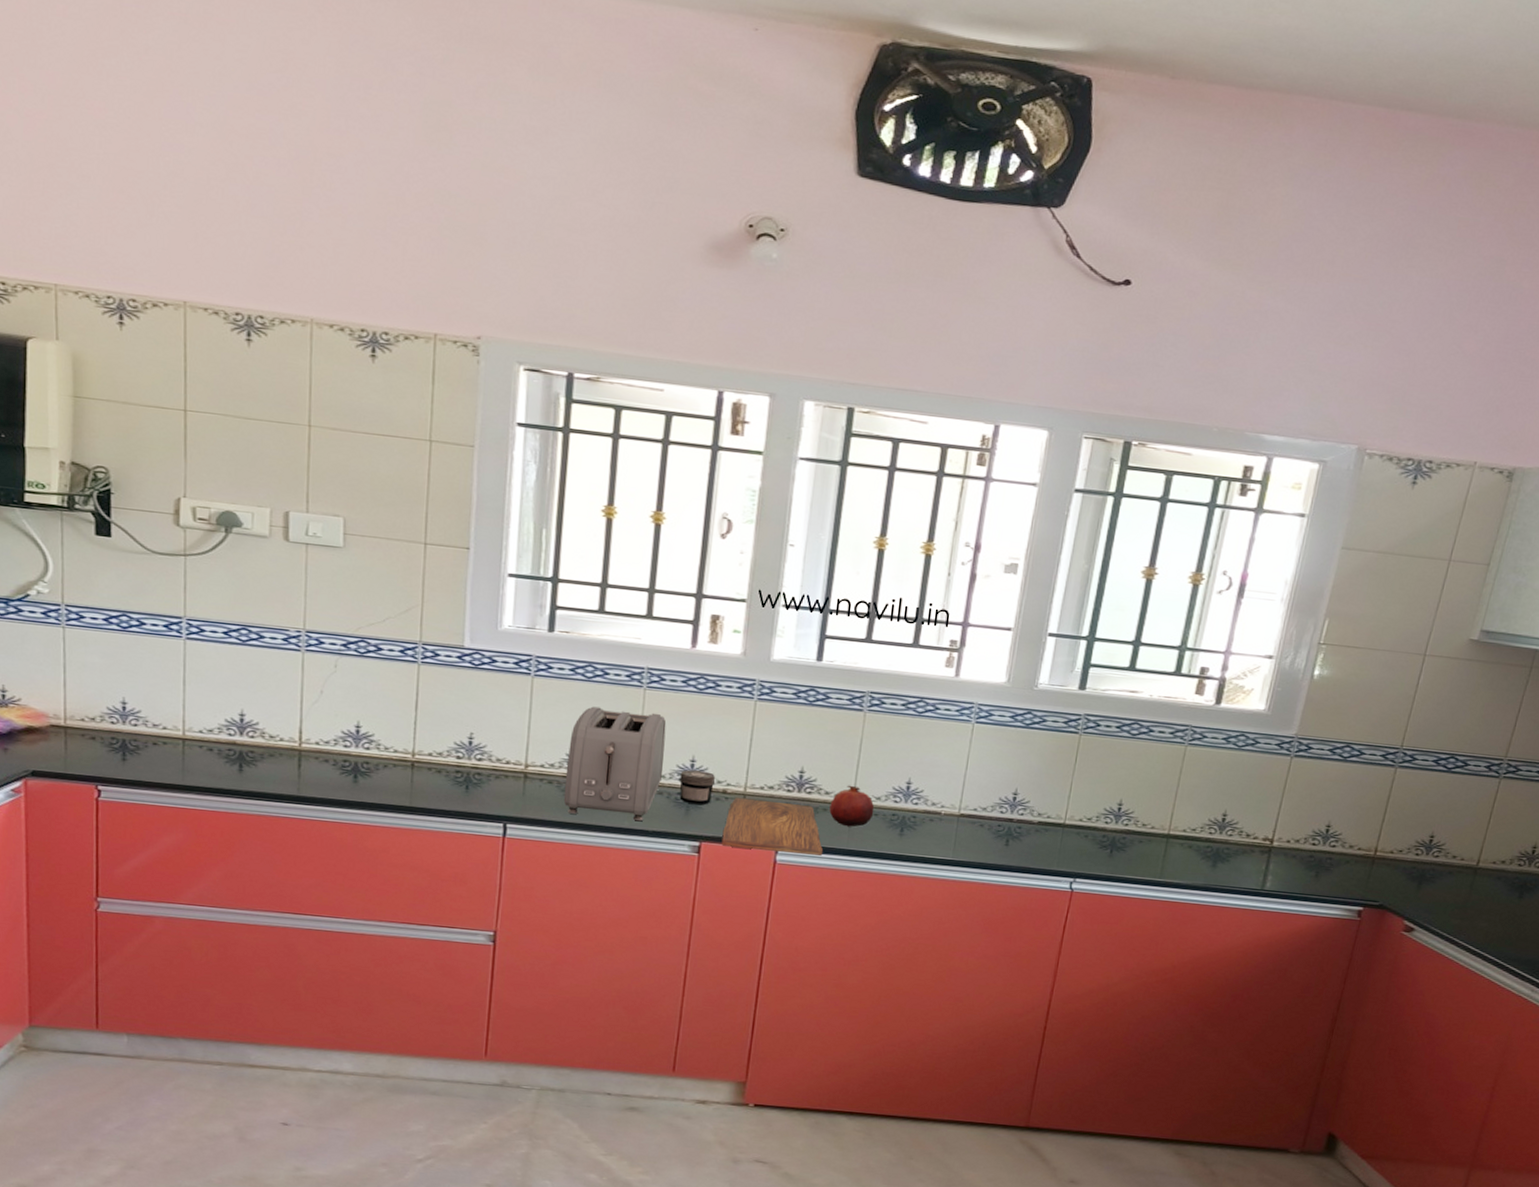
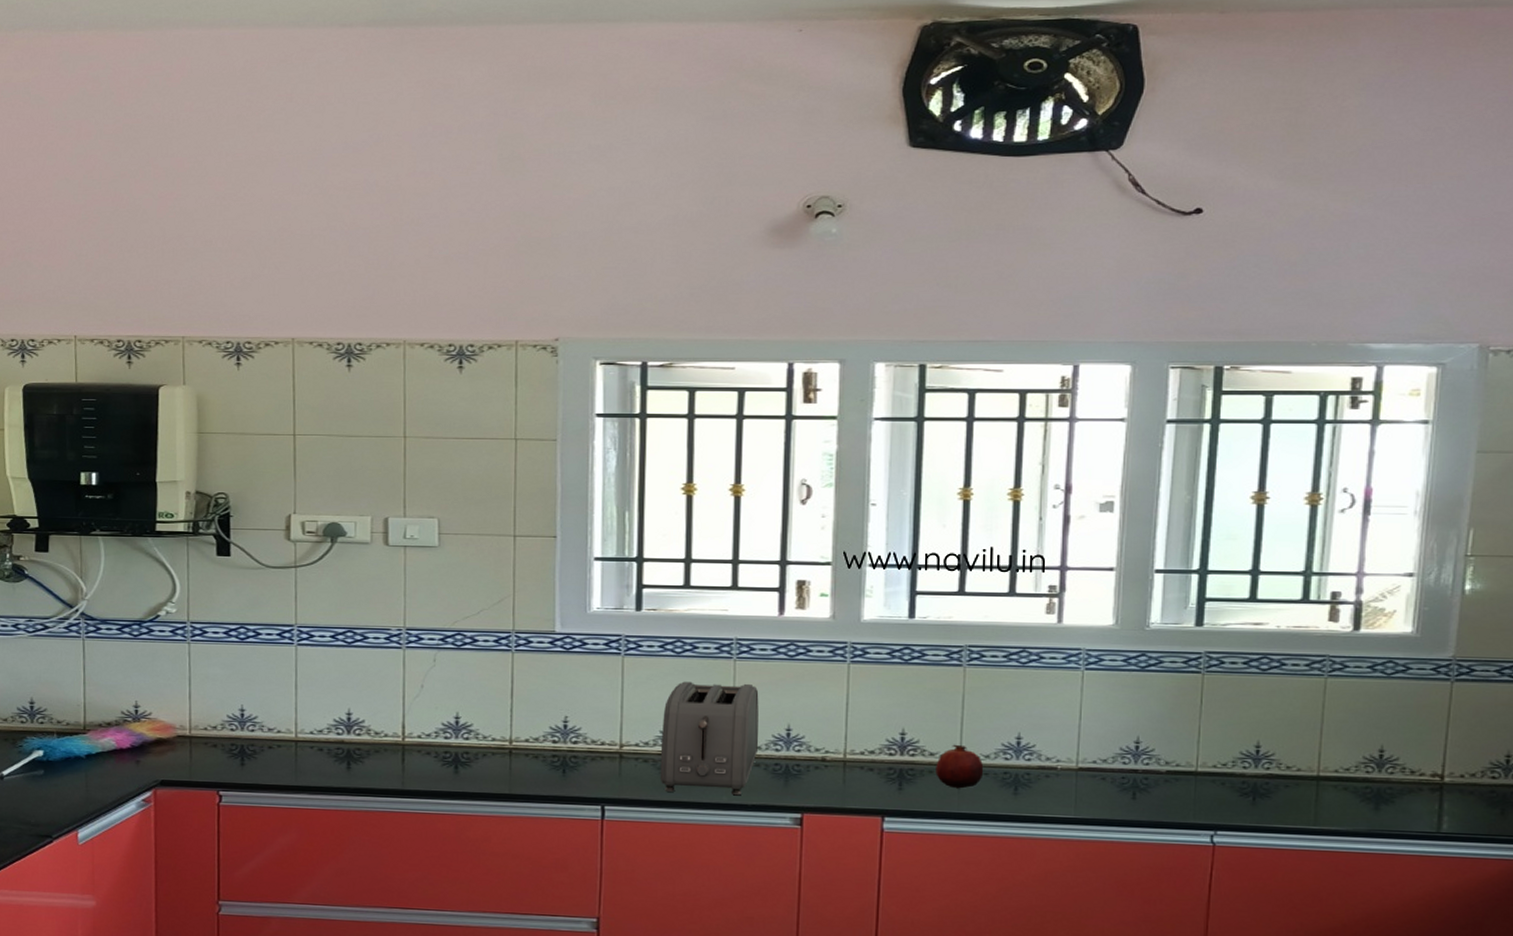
jar: present [678,769,716,805] -> none [775,739,814,774]
cutting board: present [721,797,824,856] -> none [824,764,933,821]

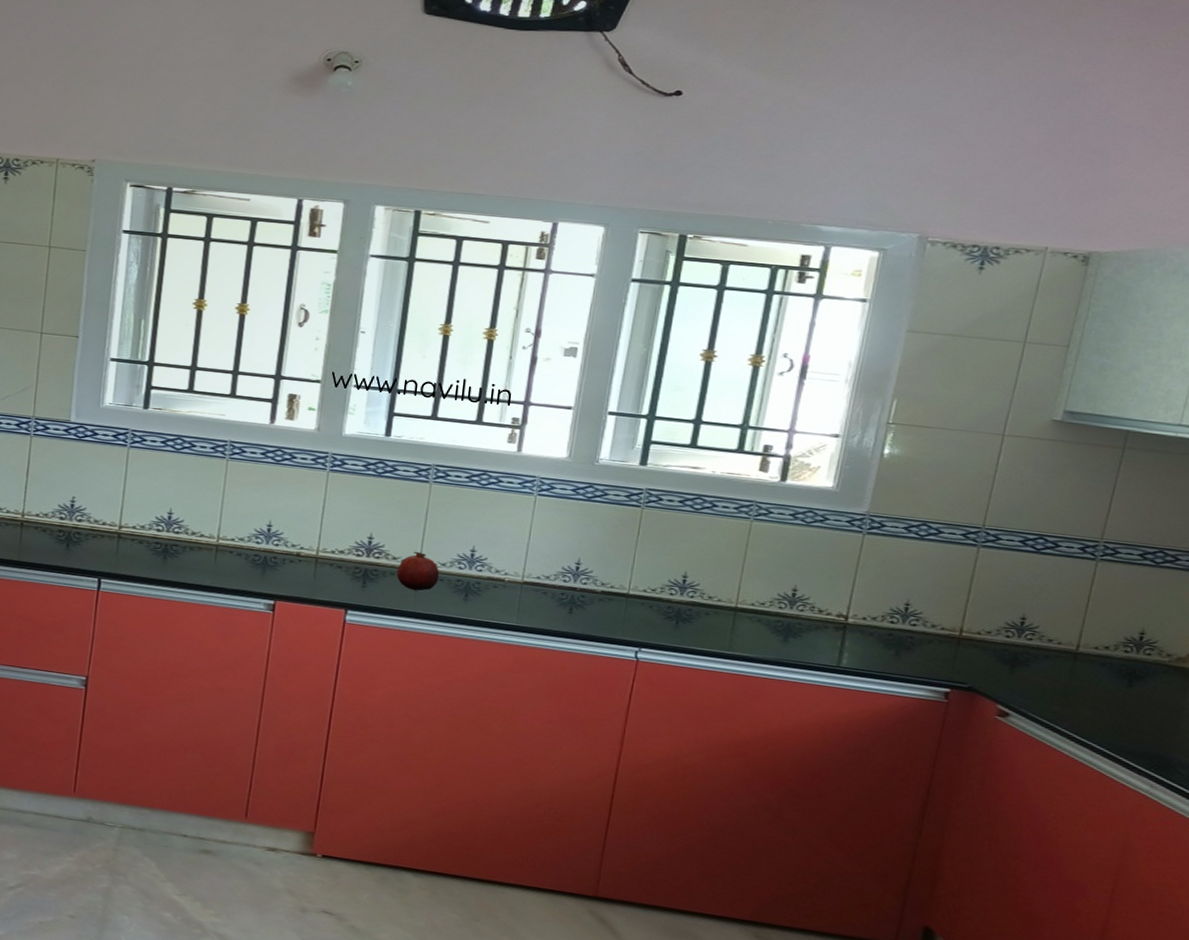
toaster: present [660,681,759,796] -> none [152,475,246,580]

